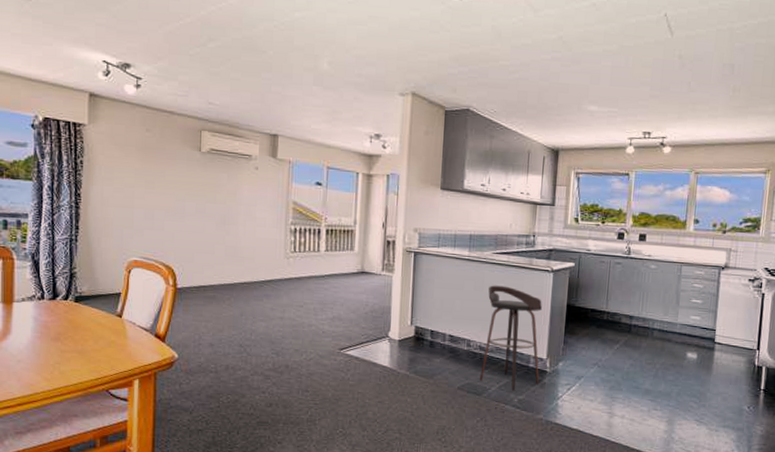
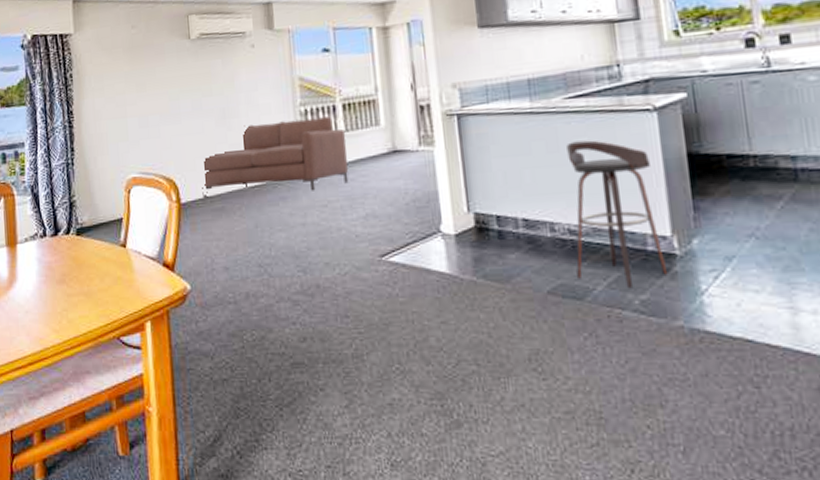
sofa: none [197,233,326,294] -> present [202,116,349,198]

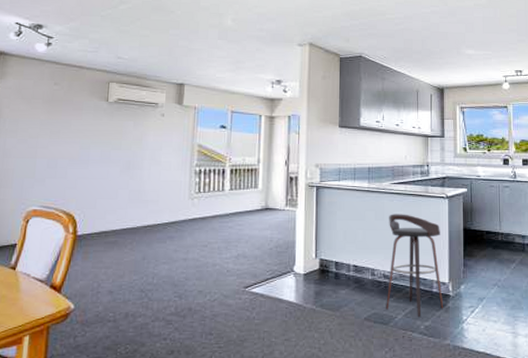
sofa: present [202,116,349,198] -> none [98,176,230,234]

